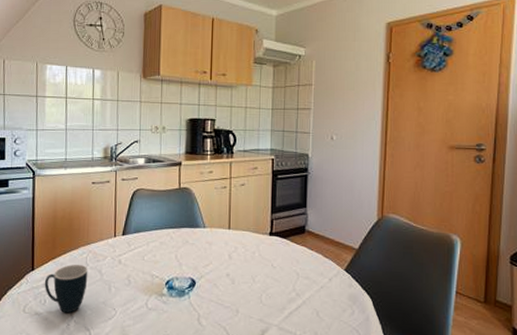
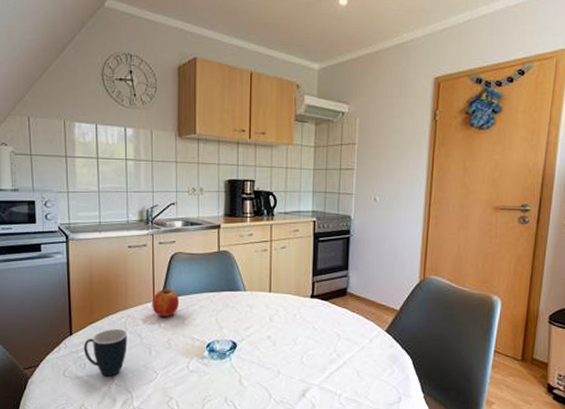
apple: none [113,223,140,254] -> present [152,287,179,318]

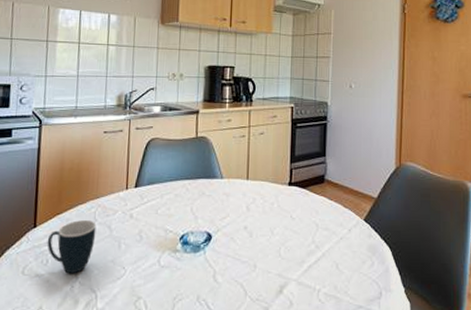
apple: present [152,287,179,318] -> none [124,175,153,207]

